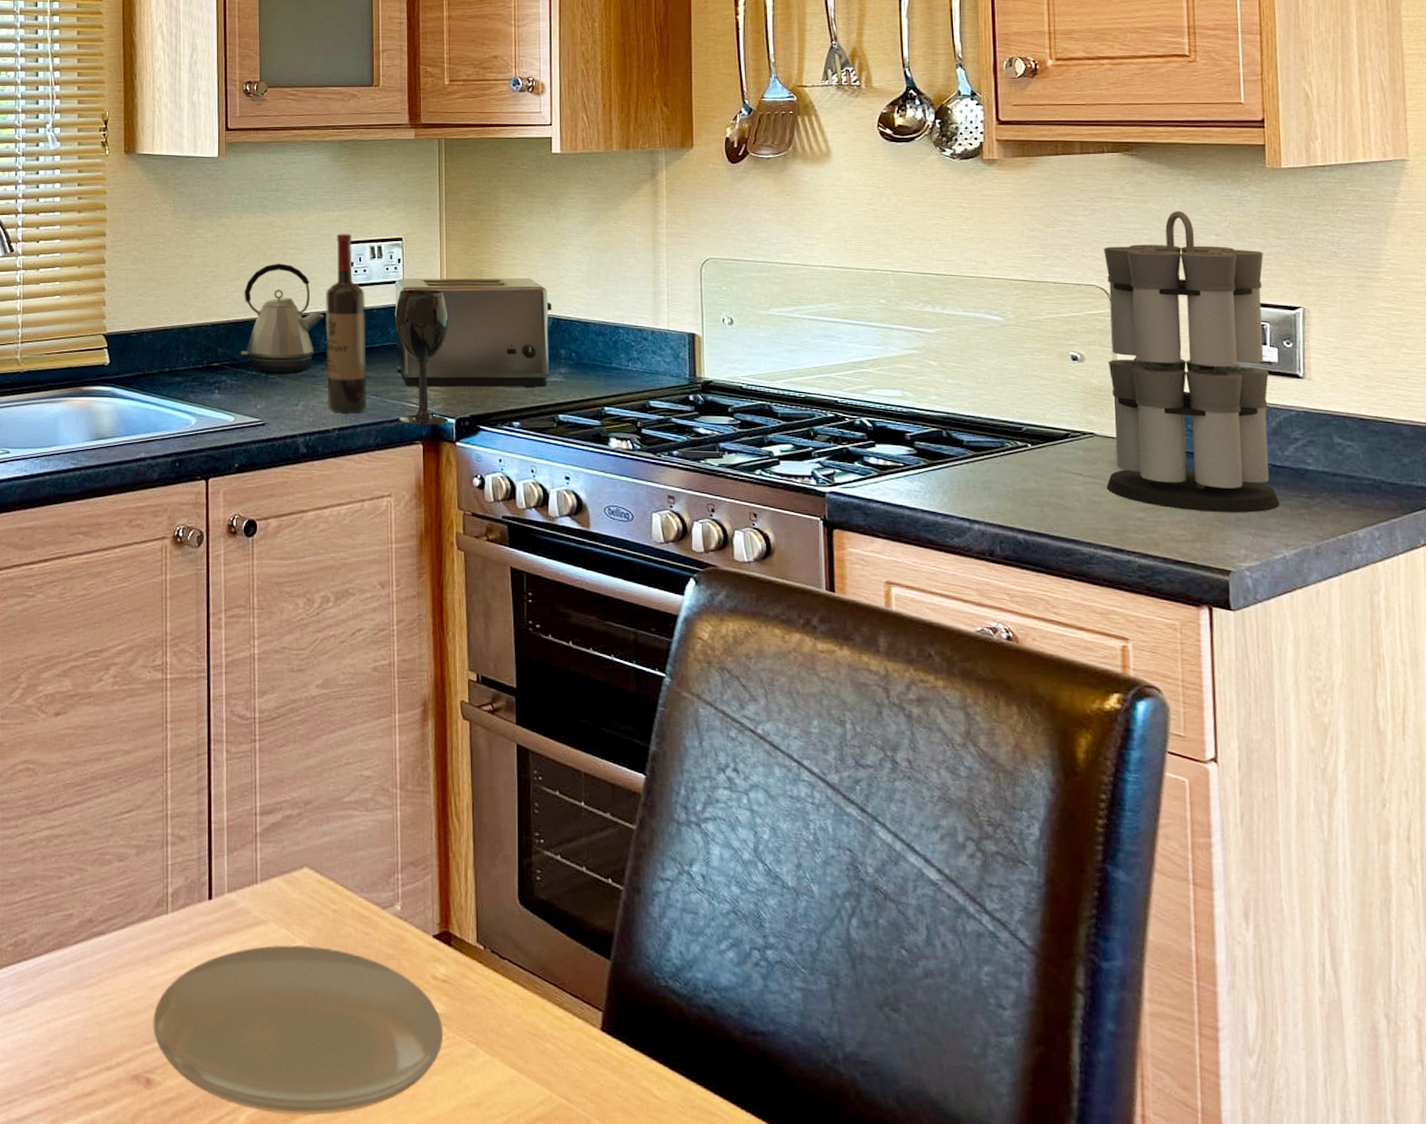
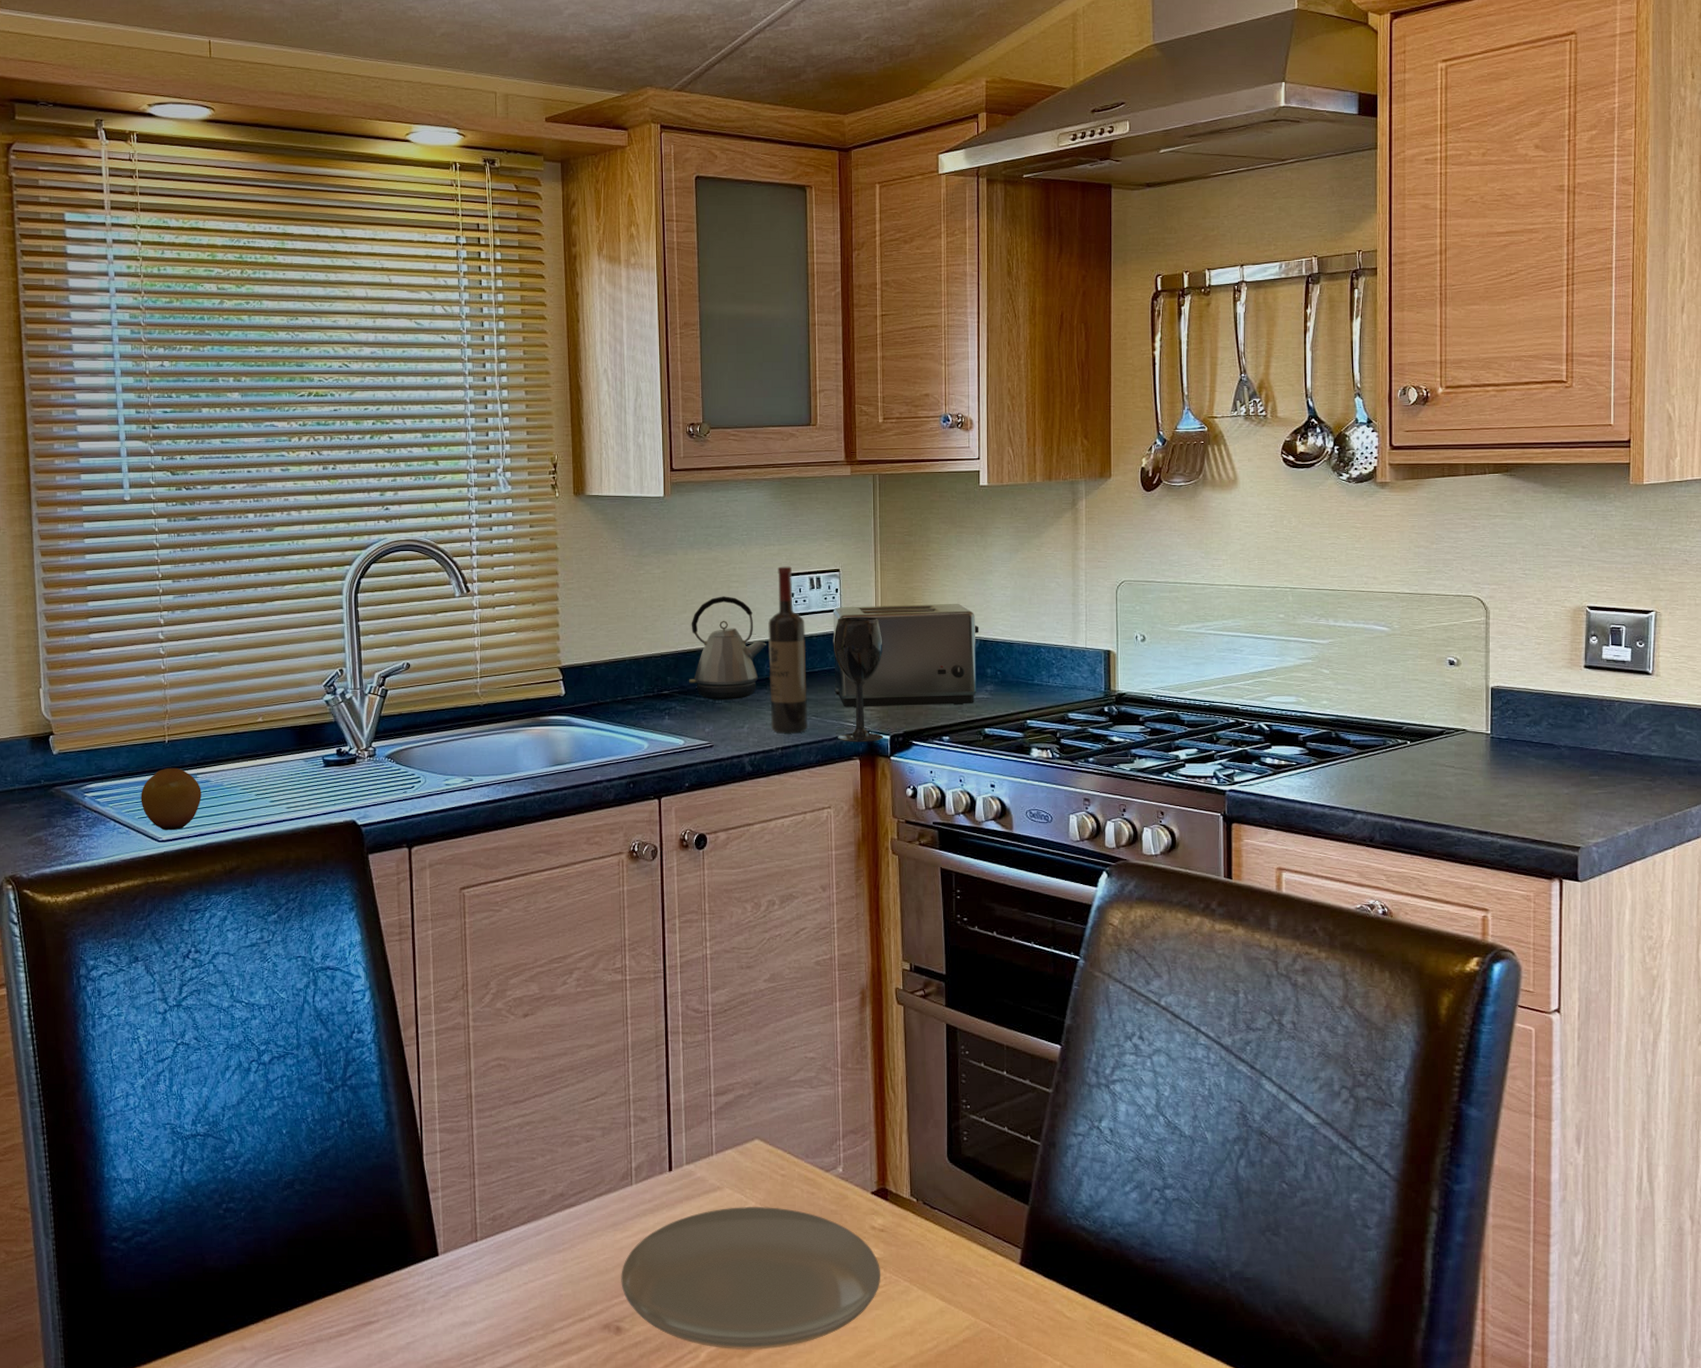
spice rack: present [1104,210,1280,514] -> none [1475,525,1626,797]

